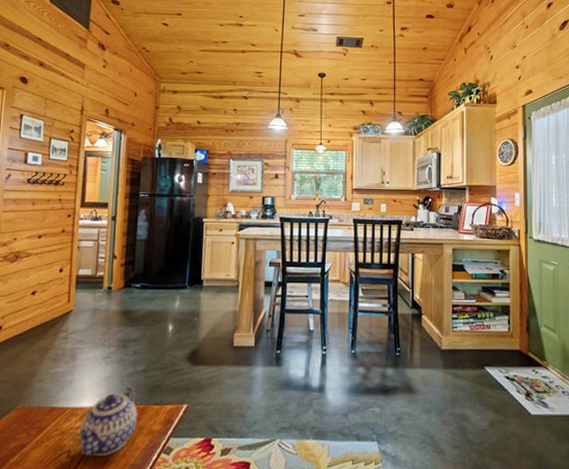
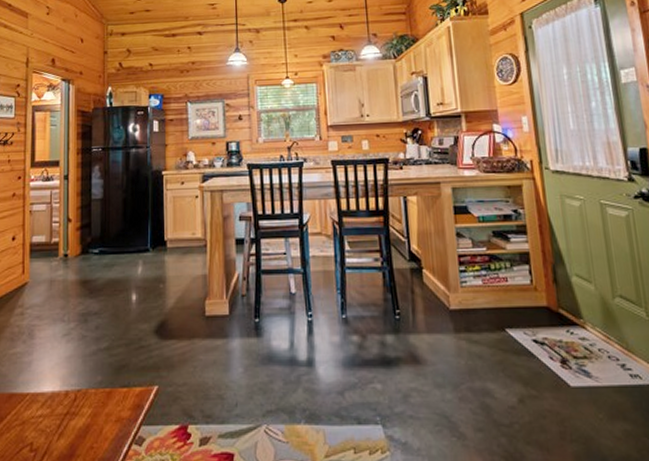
teapot: present [77,386,137,457] -> none [39,366,103,450]

